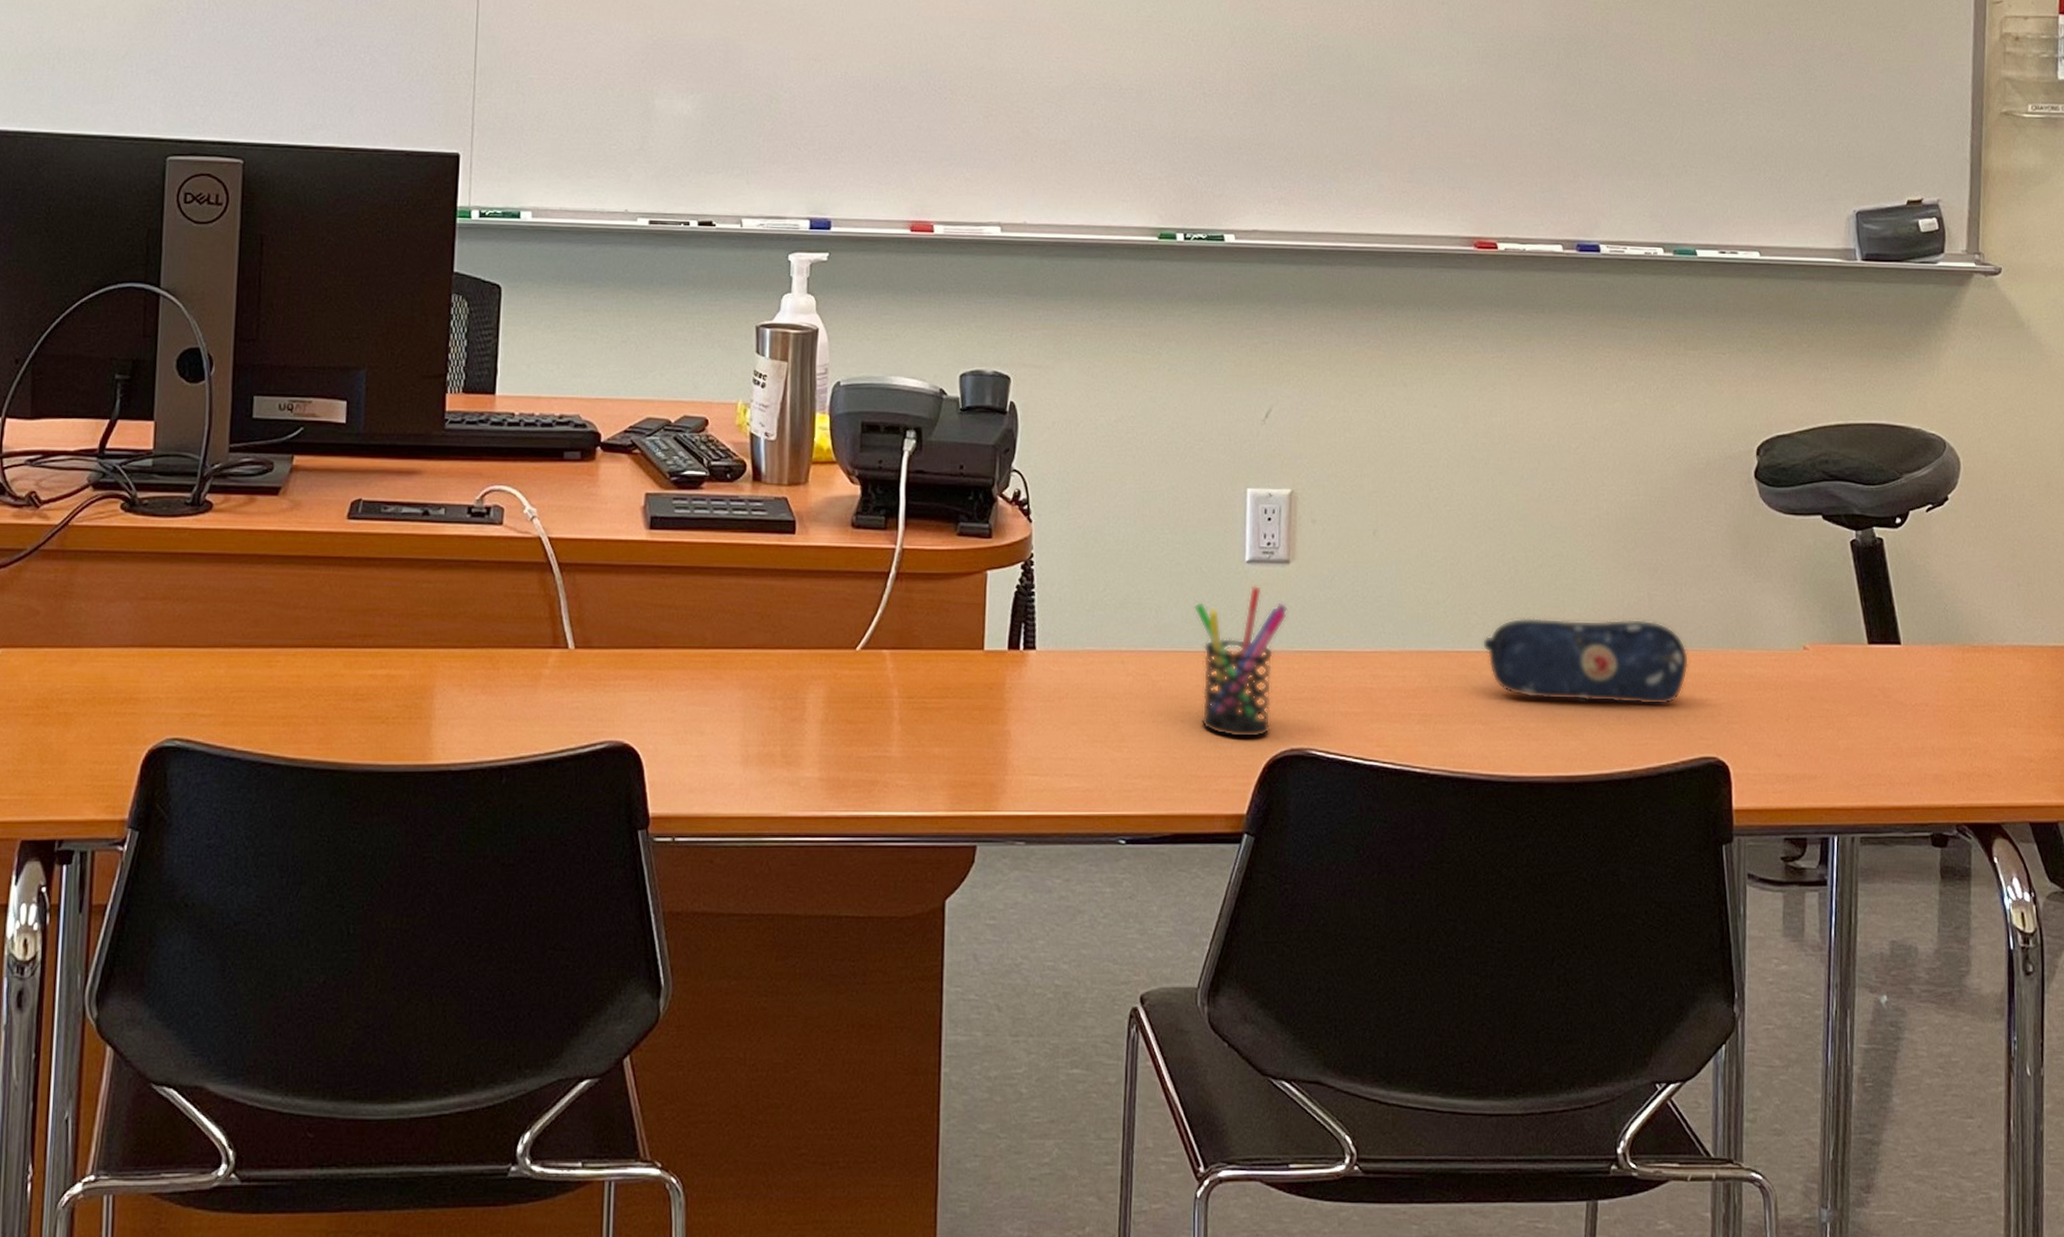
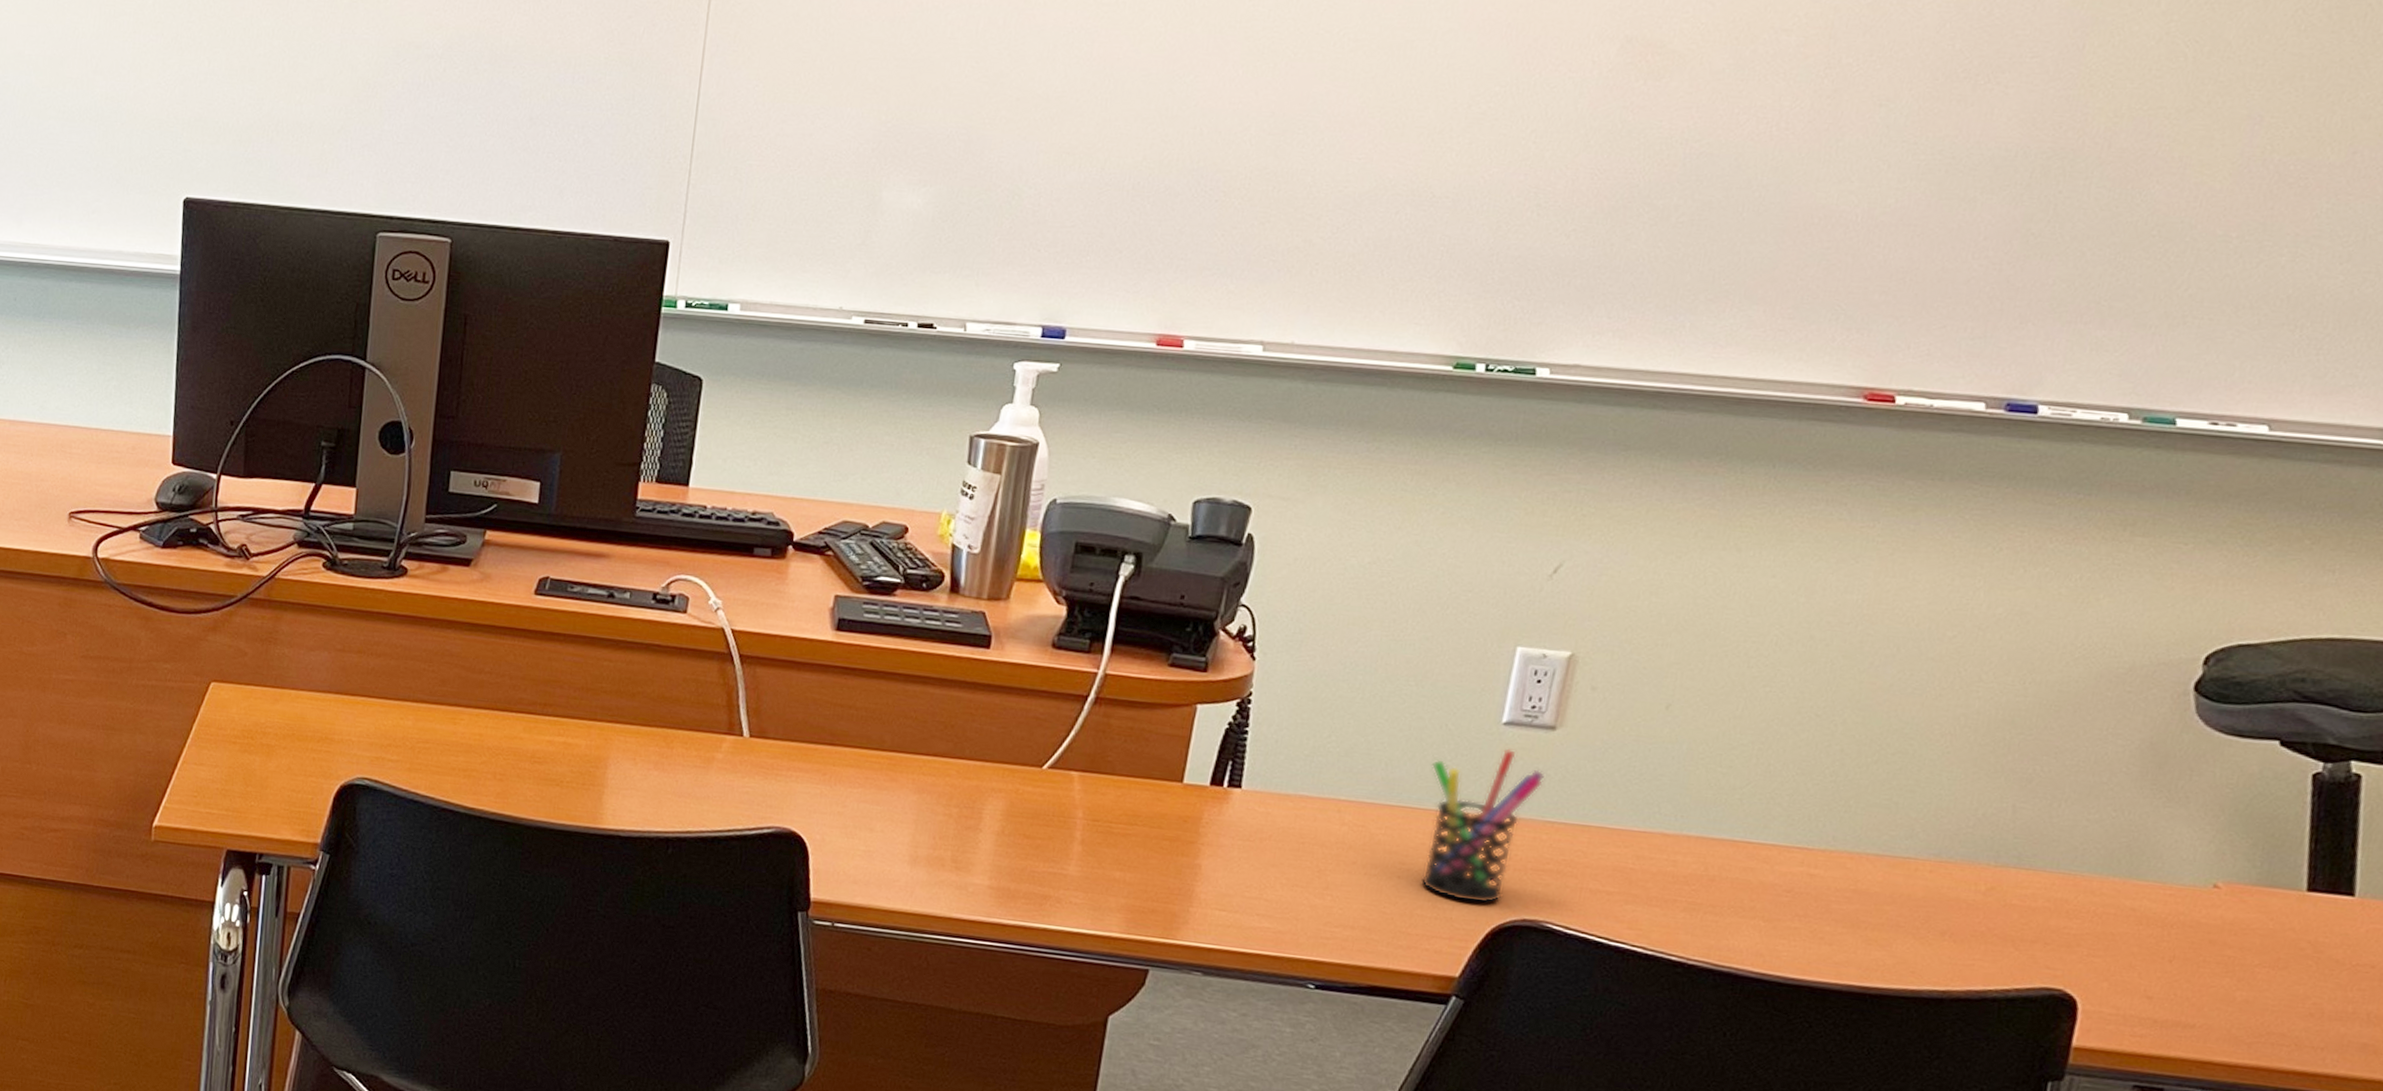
pencil case: present [1482,618,1690,706] -> none [1780,814,2053,928]

